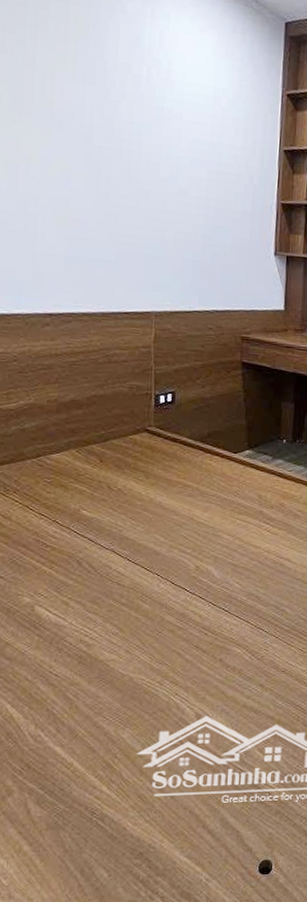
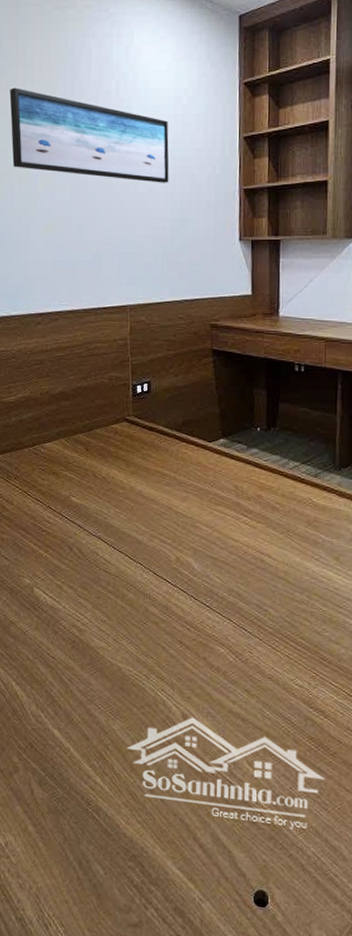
wall art: none [15,51,205,187] -> present [9,87,169,183]

